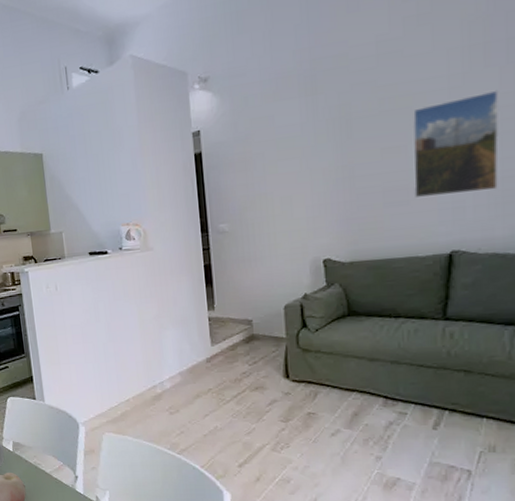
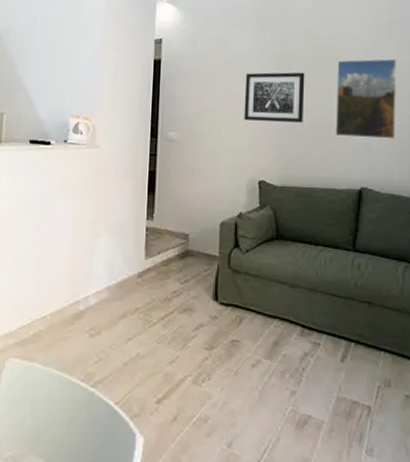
wall art: none [297,132,372,199] -> present [244,72,305,123]

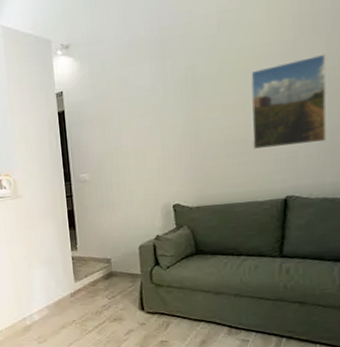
wall art: present [244,72,305,123] -> none [149,92,216,151]

